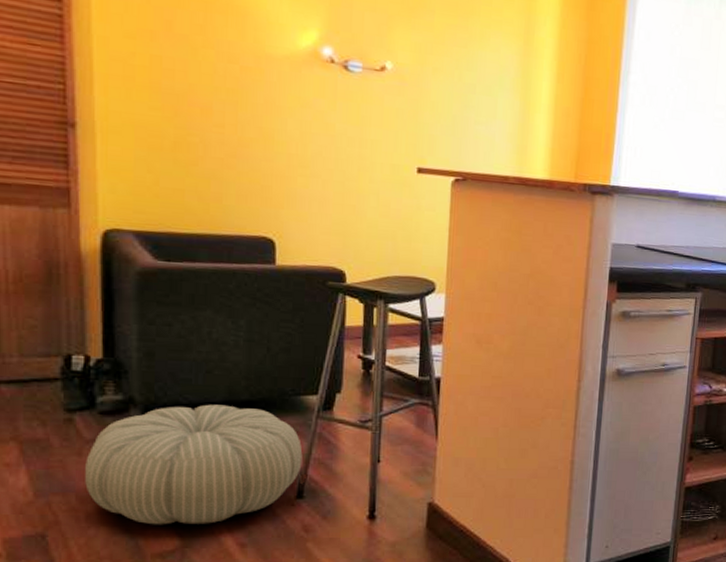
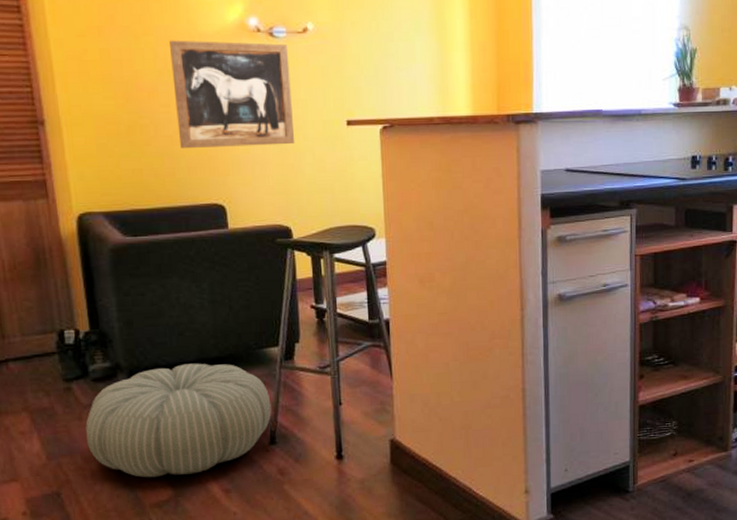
wall art: none [230,57,363,185] -> present [170,40,295,149]

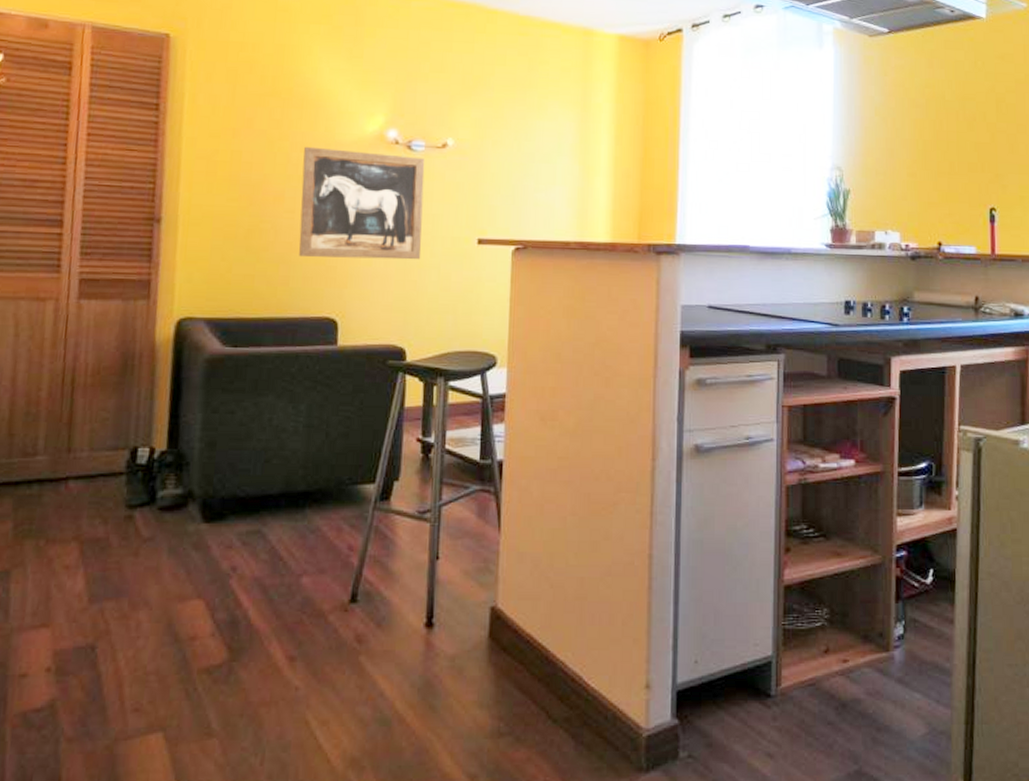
pouf: present [86,363,272,478] -> none [139,496,358,635]

